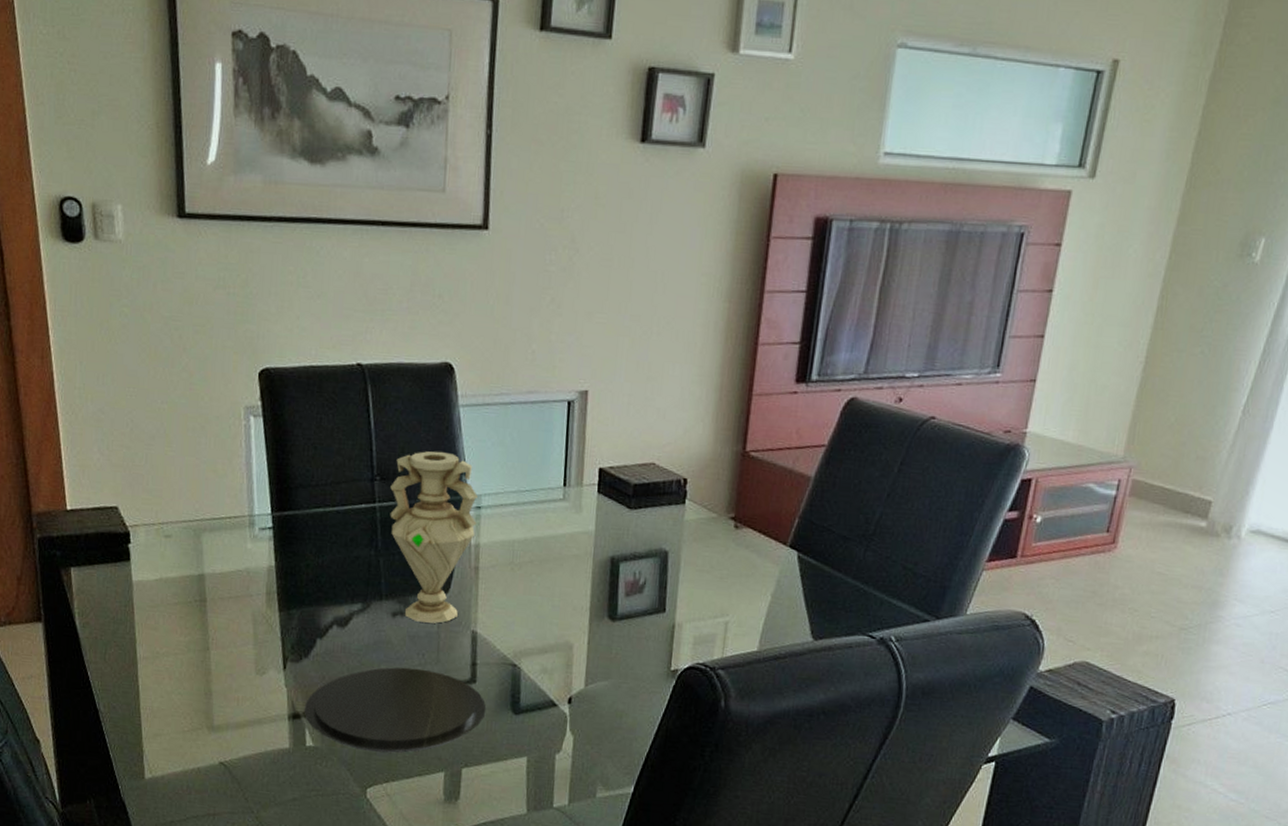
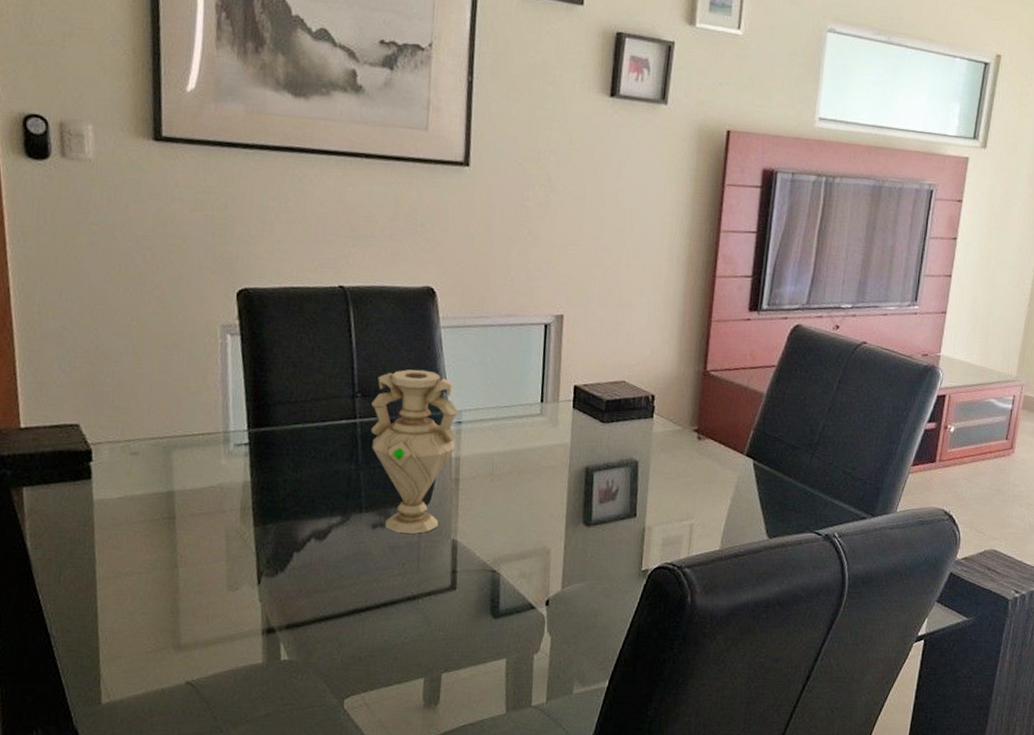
plate: present [303,667,487,753] -> none [278,577,466,663]

